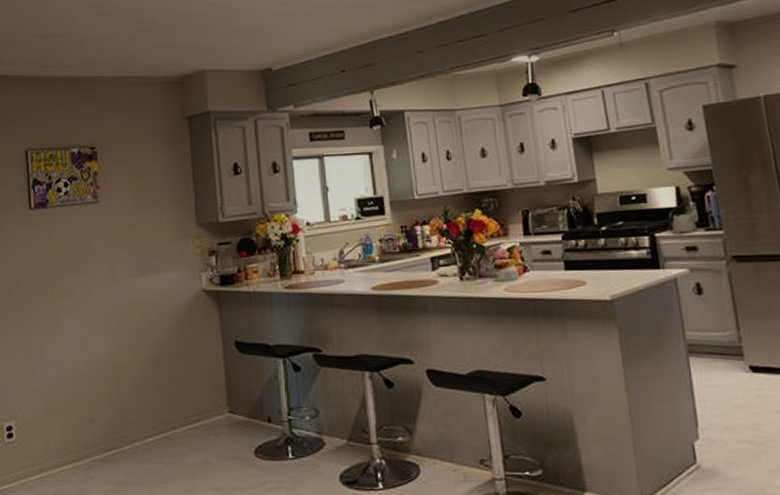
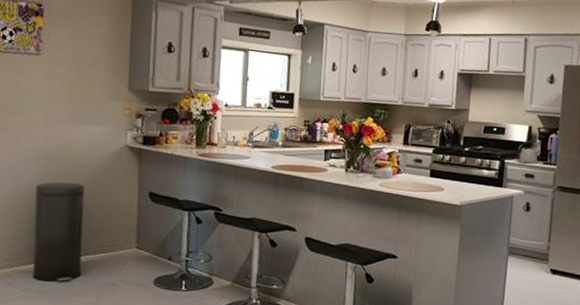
pedal bin: none [108,343,169,469] -> present [33,182,85,282]

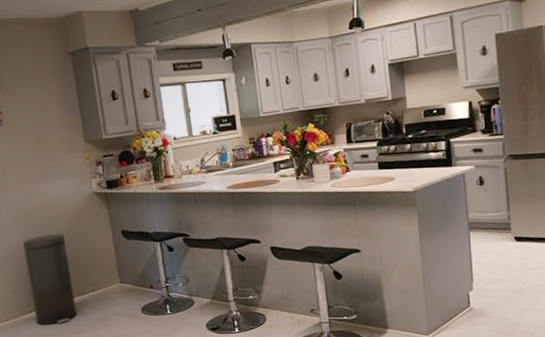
mug: none [362,159,382,181] -> present [312,163,331,183]
kettle: present [515,140,542,164] -> none [460,114,486,140]

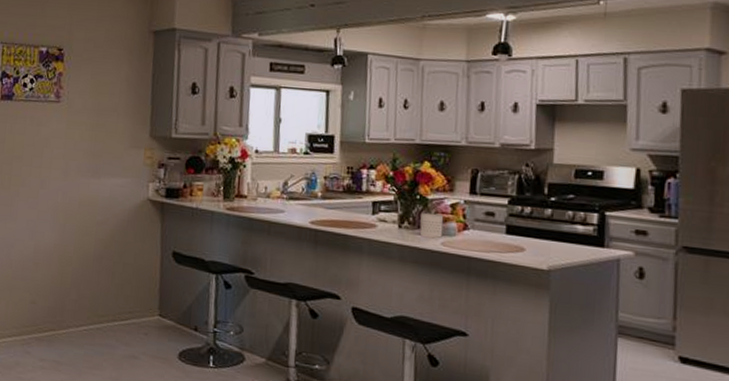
pedal bin: present [22,234,77,325] -> none [50,240,104,352]

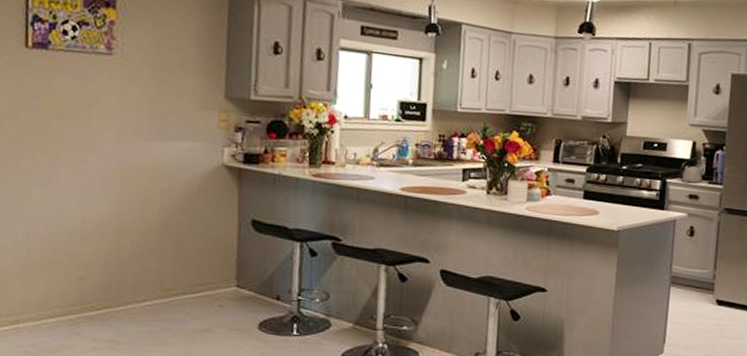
kettle: none [620,186,656,217] -> present [678,157,707,184]

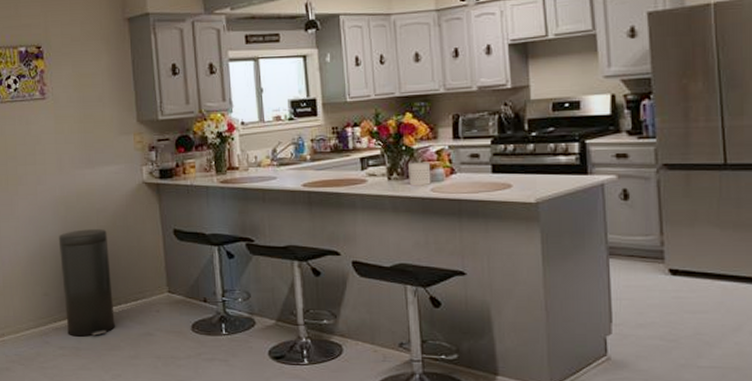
pedal bin: none [105,209,171,330] -> present [58,229,115,337]
kettle: present [678,157,707,184] -> none [599,111,633,142]

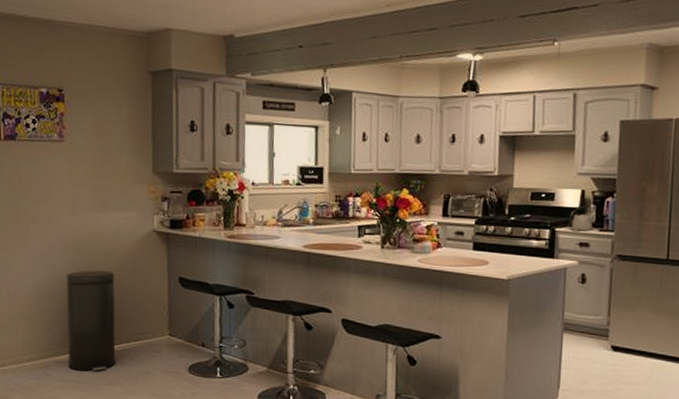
mug: present [408,161,431,186] -> none [399,234,421,256]
kettle: none [599,111,633,142] -> present [568,205,597,232]

